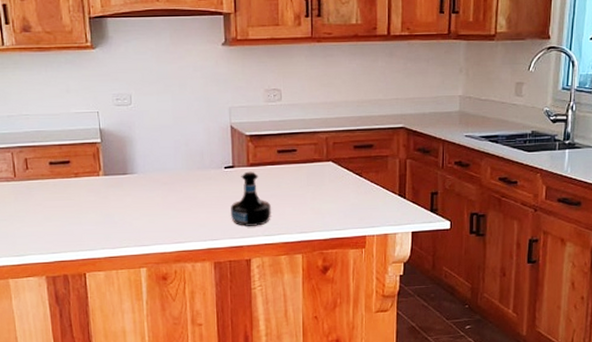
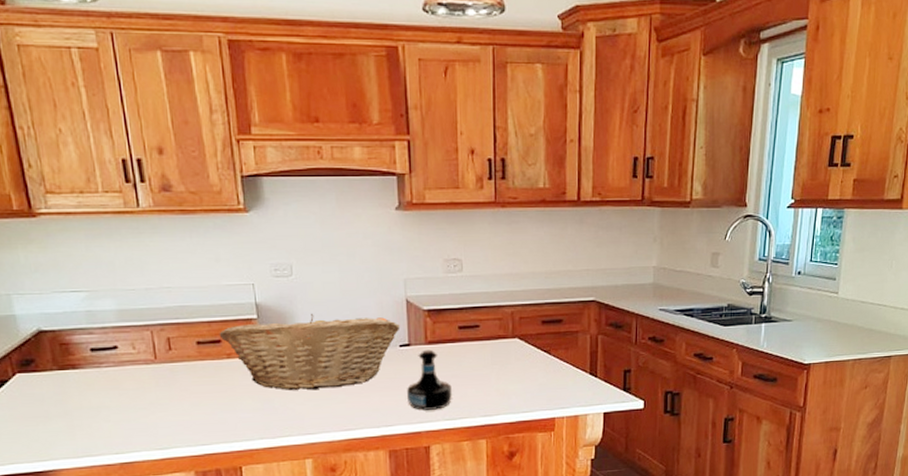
fruit basket: none [68,138,225,207] -> present [219,314,400,390]

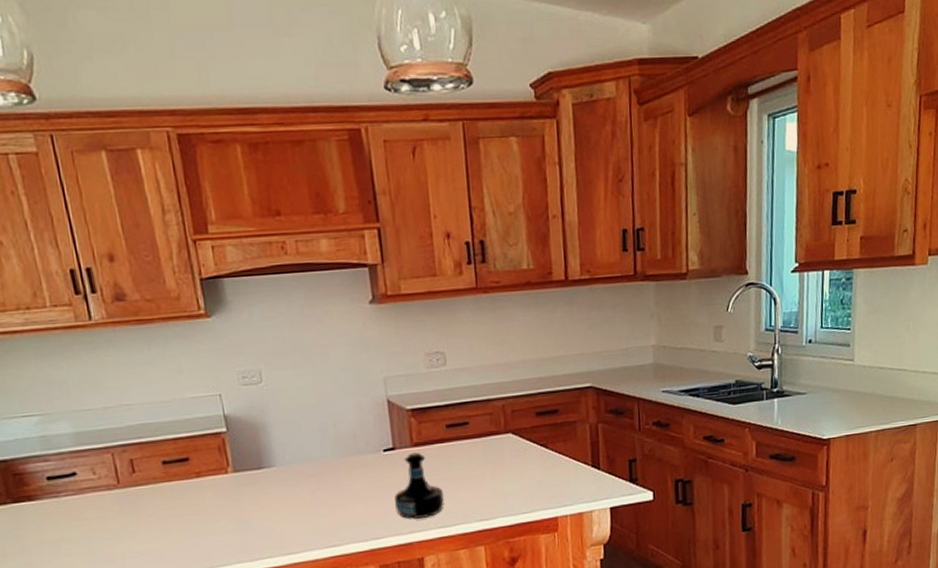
fruit basket: present [219,314,400,390] -> none [186,421,383,508]

